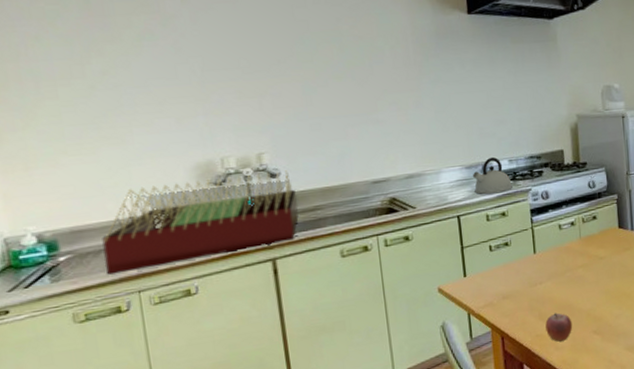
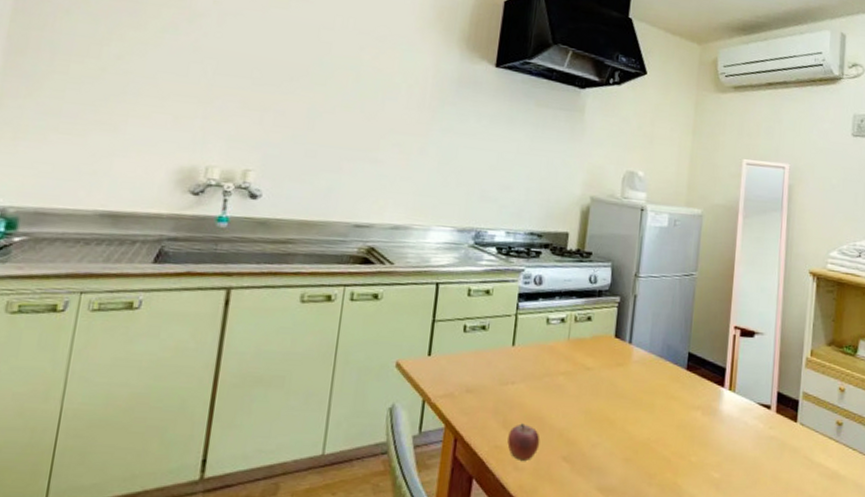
dish rack: present [102,170,299,275] -> none [55,179,272,272]
kettle: present [472,156,513,195] -> none [461,224,504,268]

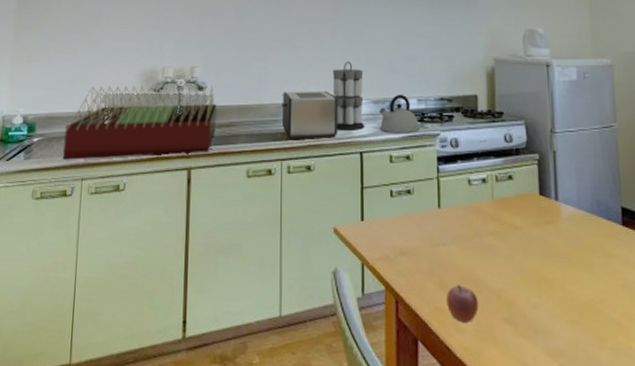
dish rack: none [55,179,272,272] -> present [63,84,217,160]
toaster: none [349,210,418,266] -> present [281,91,337,140]
spice rack: none [412,183,451,259] -> present [332,61,364,130]
kettle: none [461,224,504,268] -> present [378,94,419,134]

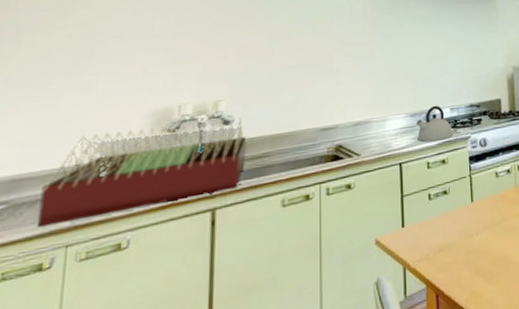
toaster: present [281,91,337,140] -> none [319,110,377,163]
spice rack: present [332,61,364,130] -> none [370,80,402,146]
fruit: present [446,285,479,322] -> none [481,266,508,300]

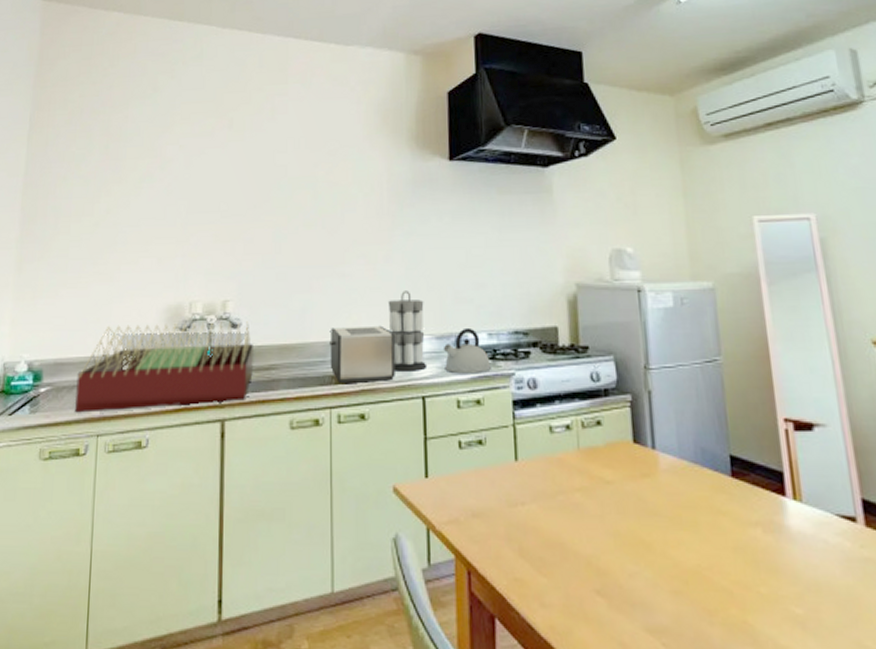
toaster: none [319,110,377,163] -> present [329,325,395,384]
spice rack: none [370,80,402,146] -> present [387,290,426,371]

